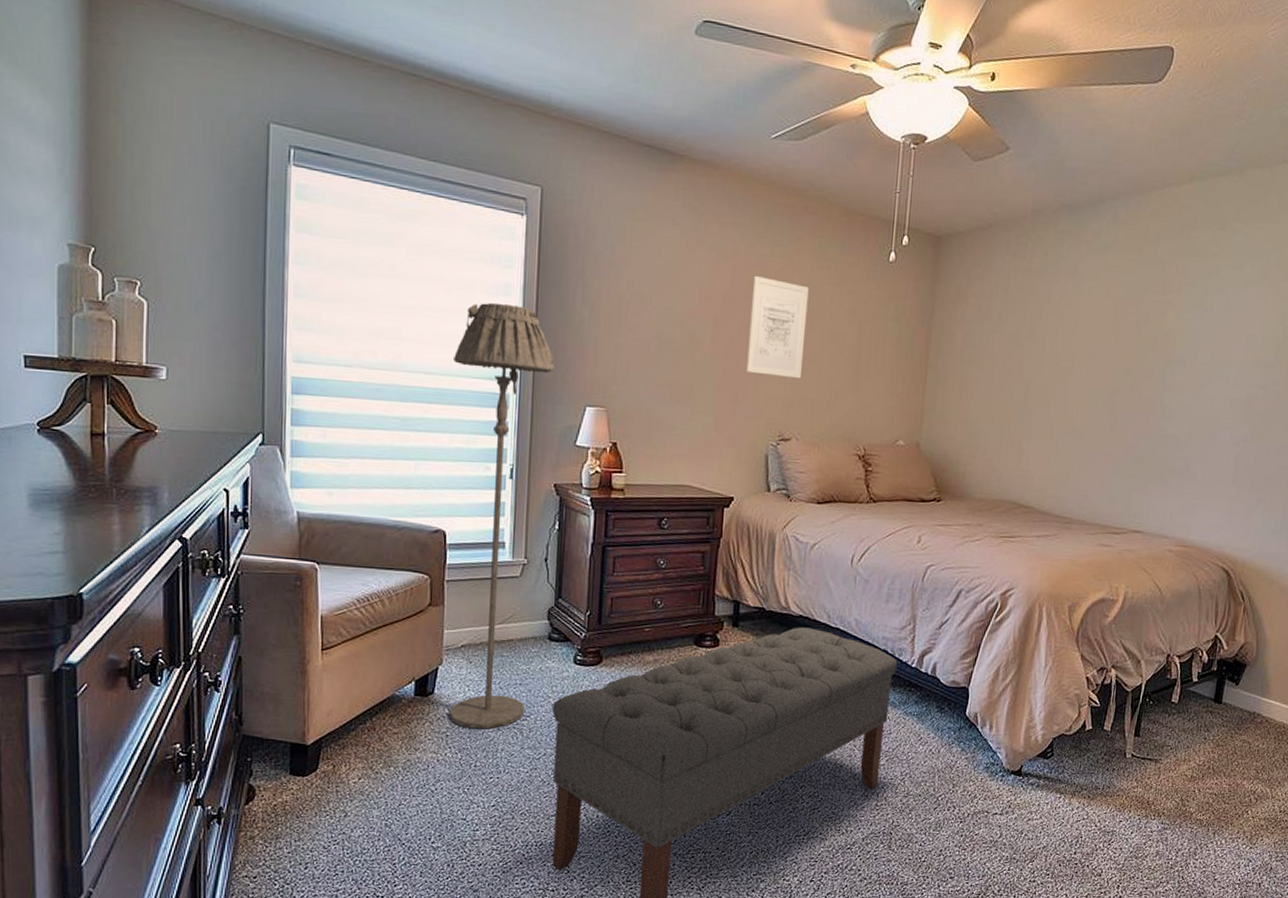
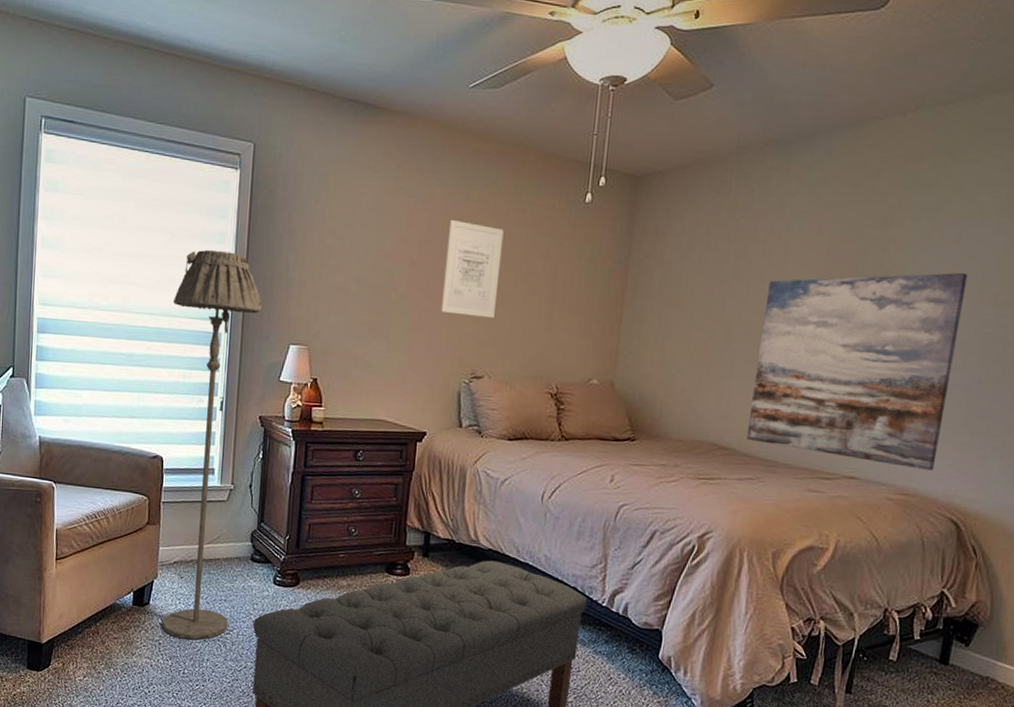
wall art: none [1044,336,1235,523] -> present [746,272,968,471]

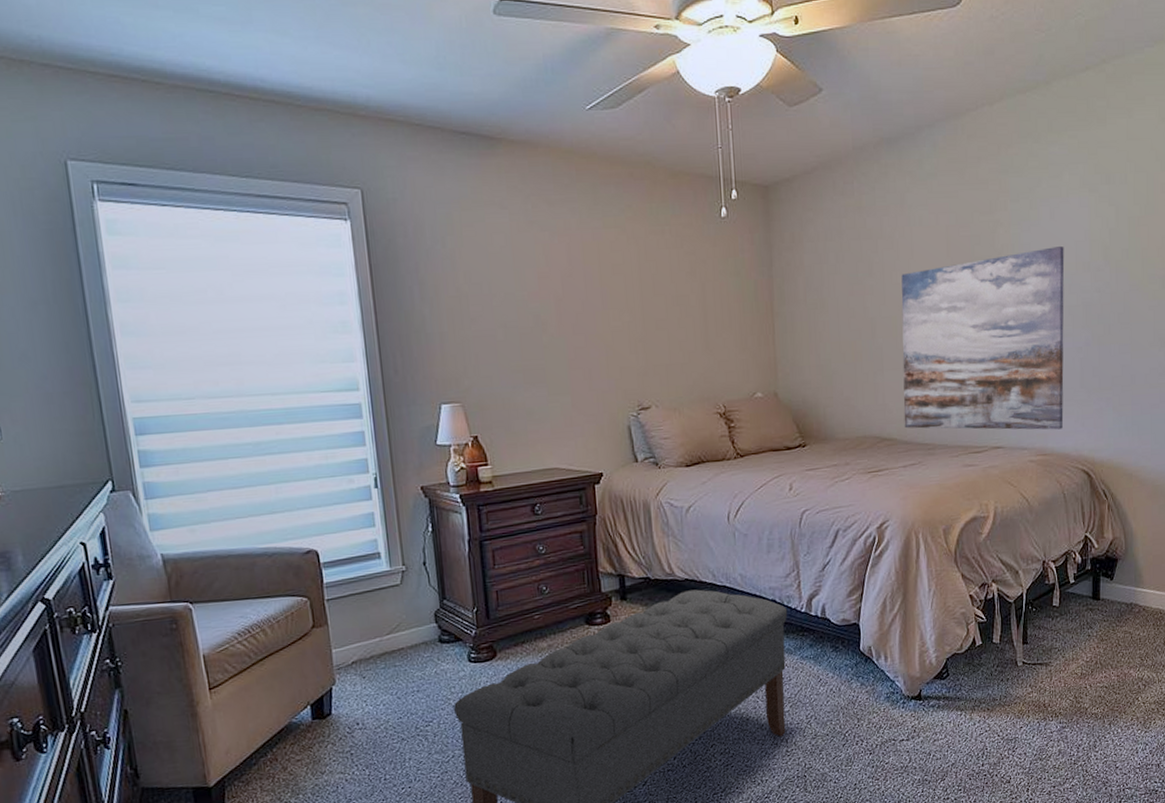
floor lamp: present [161,249,262,640] -> none [298,312,427,744]
wall art: present [441,220,504,319] -> none [589,250,651,347]

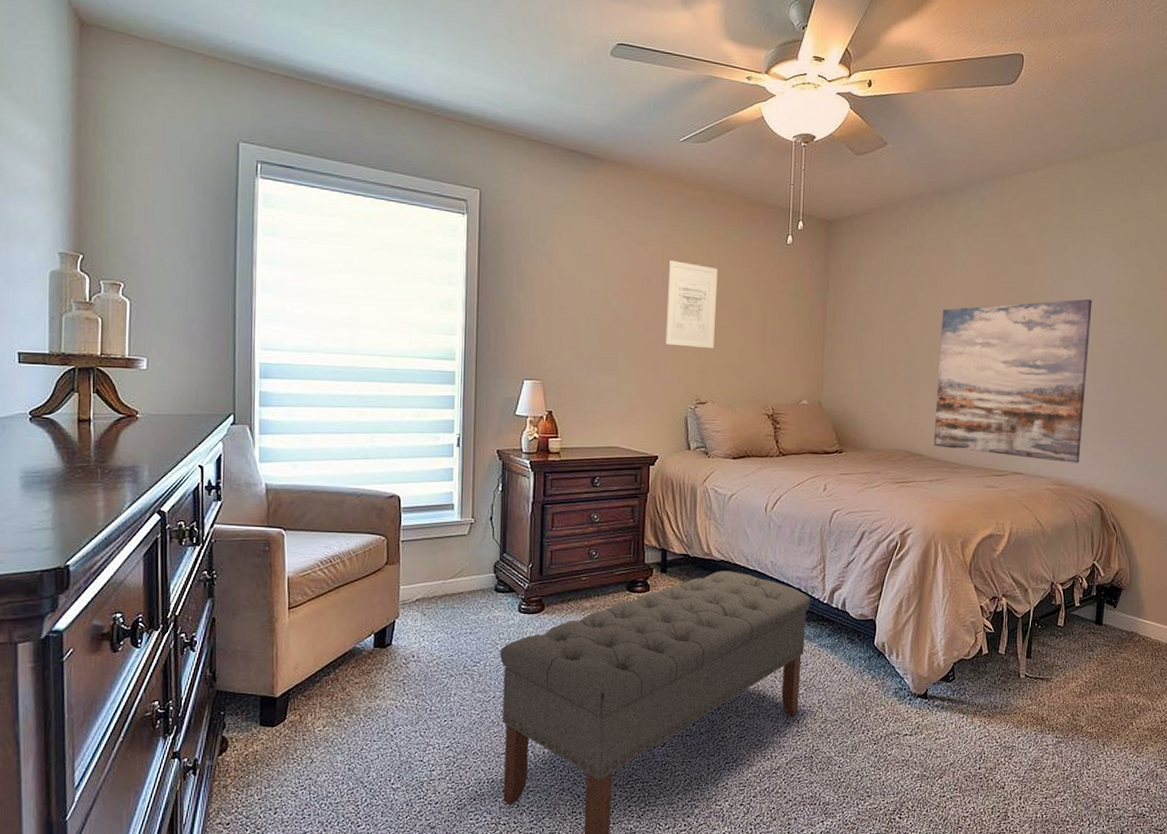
wall art: none [589,250,651,347] -> present [665,261,718,349]

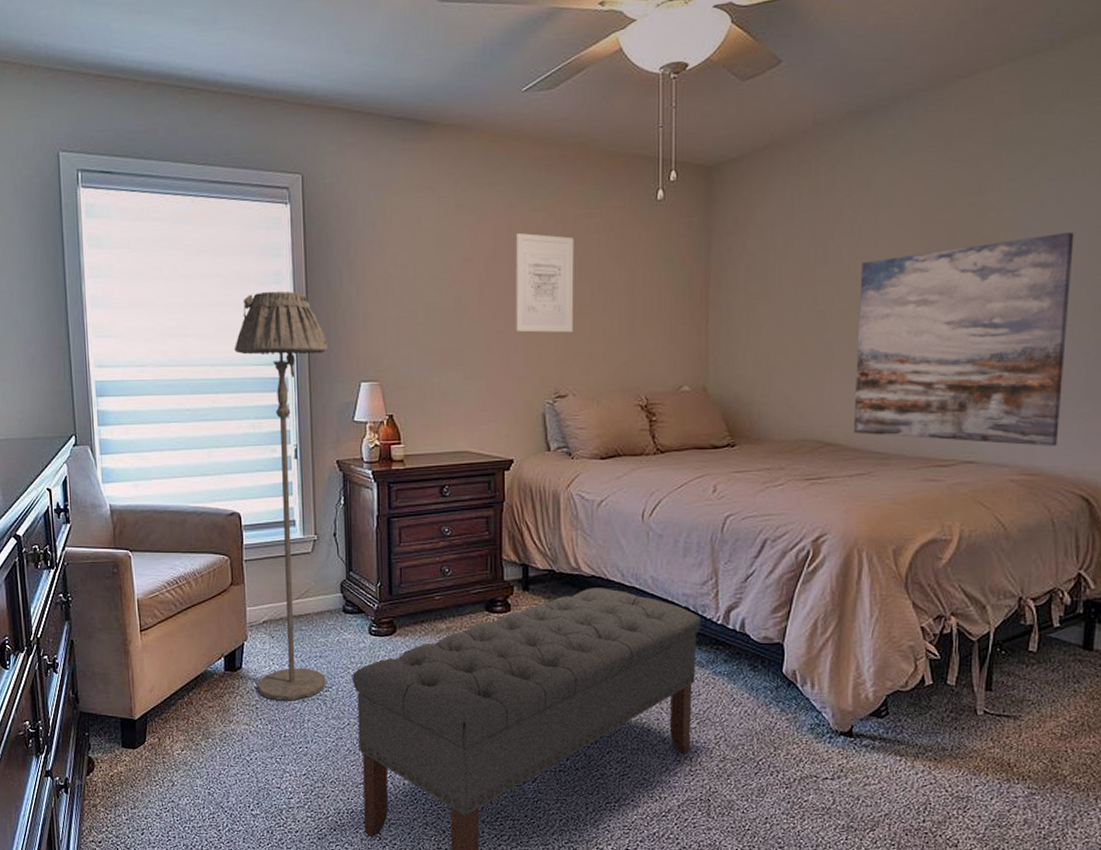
floor lamp: none [405,291,495,676] -> present [235,291,327,701]

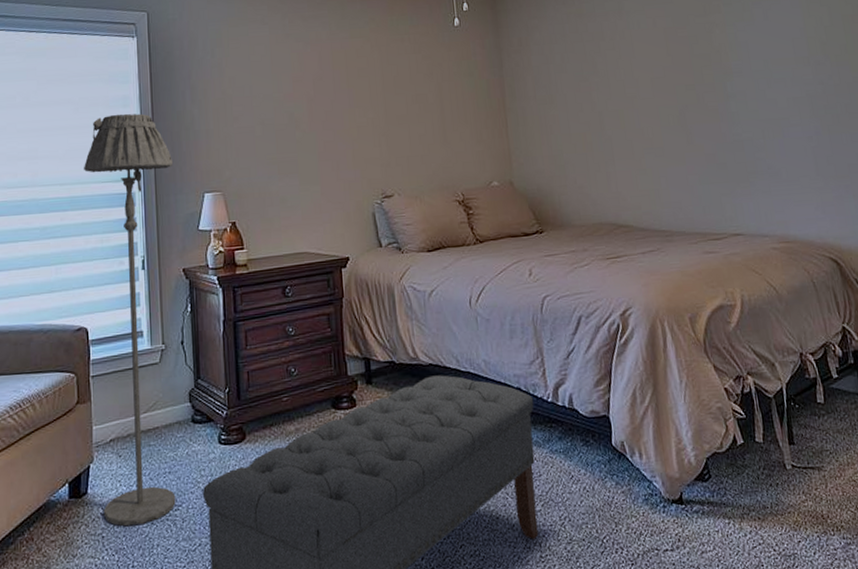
wall art: present [515,233,574,333] -> none [337,56,394,141]
wall art: present [853,231,1074,446] -> none [625,43,803,217]

